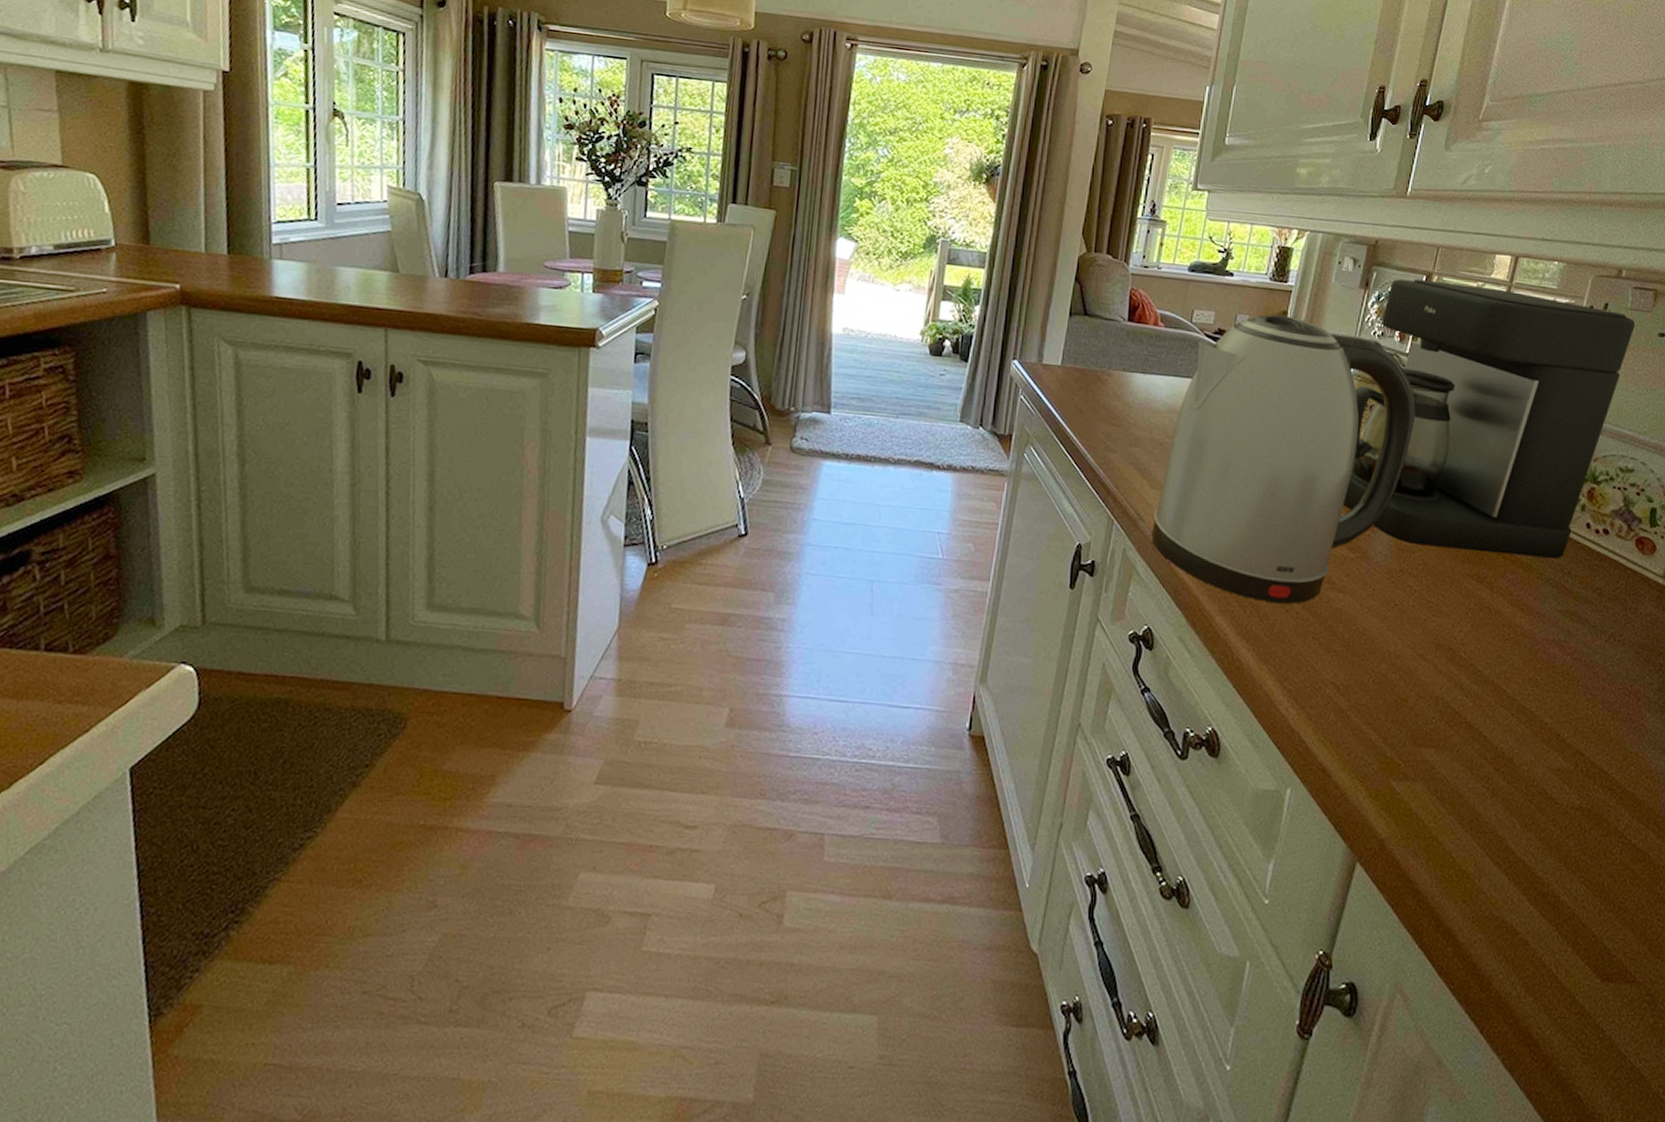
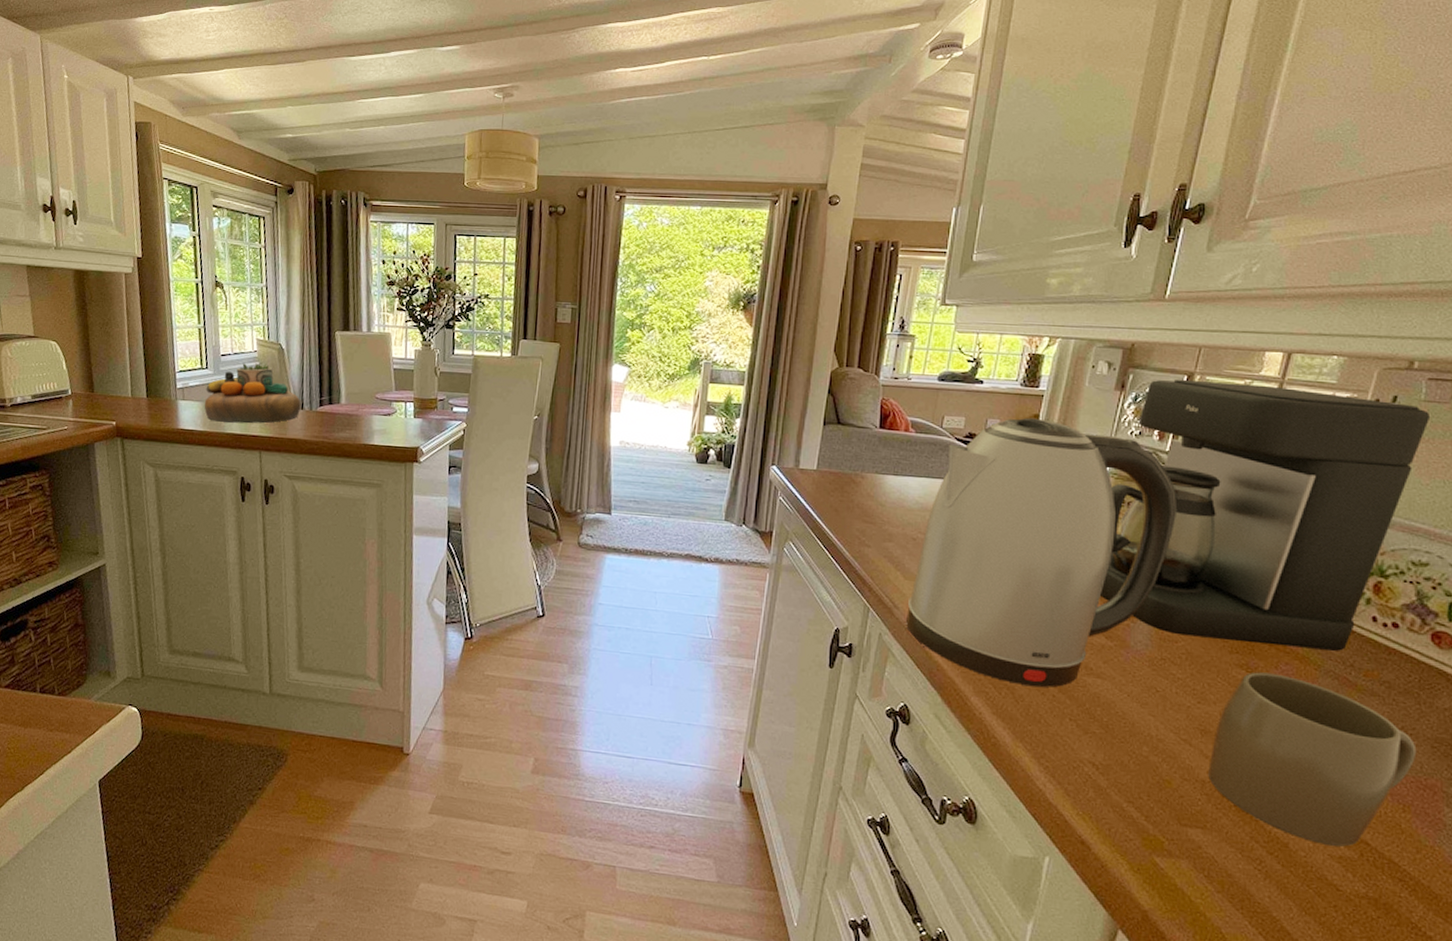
decorative bowl: none [309,214,445,293] -> present [204,362,301,424]
mug: none [1442,581,1624,758] -> present [1208,672,1417,847]

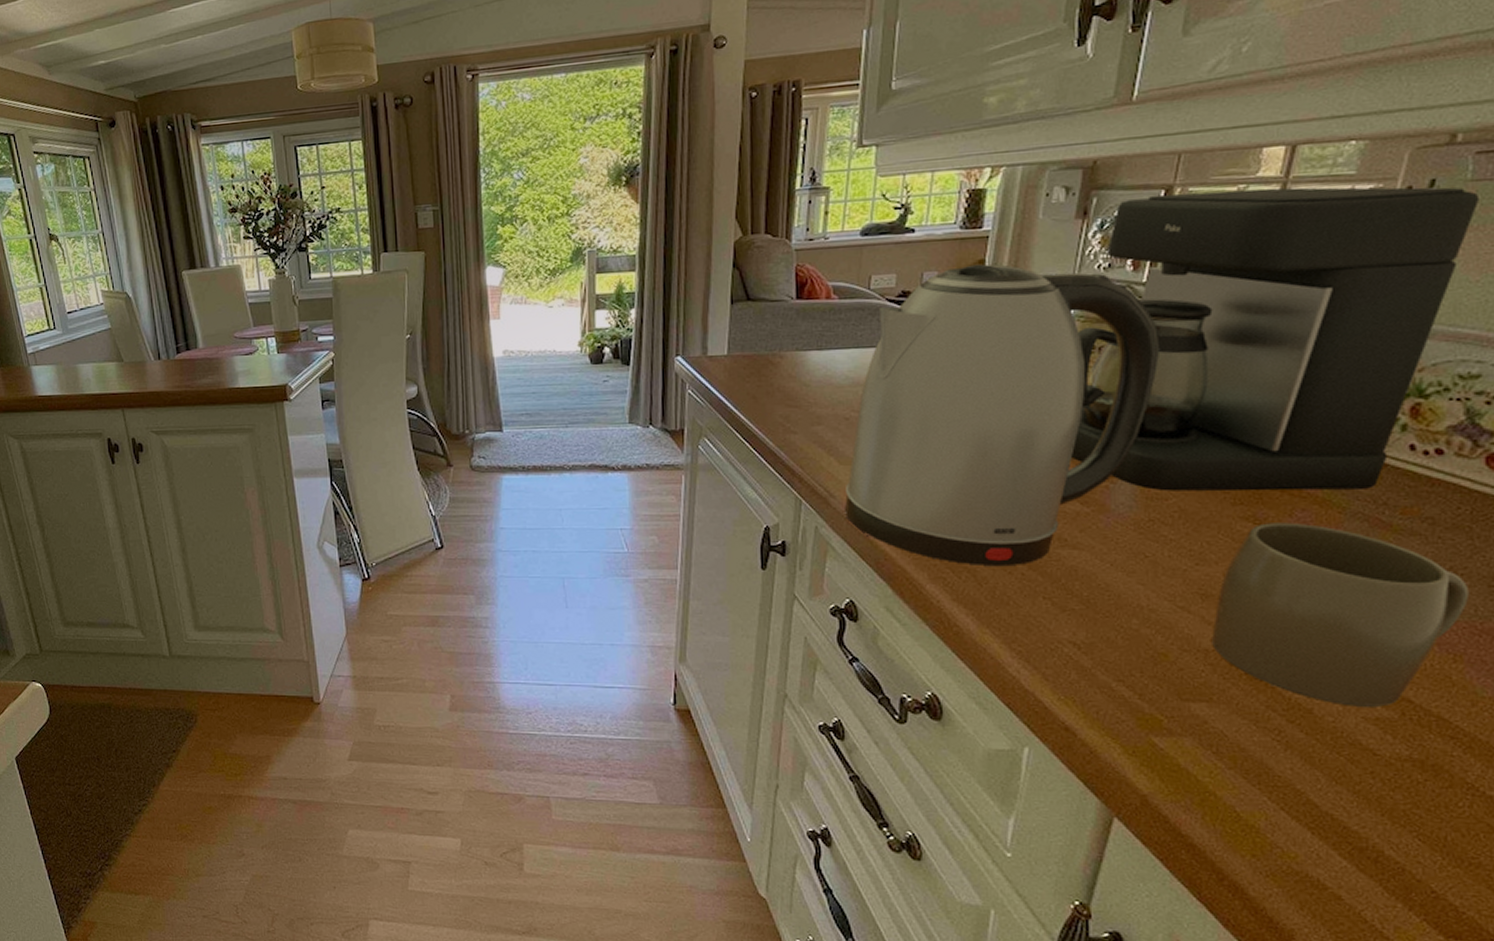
decorative bowl: present [204,362,301,424] -> none [57,316,158,384]

